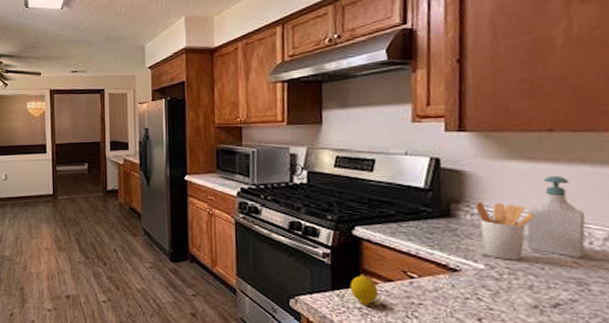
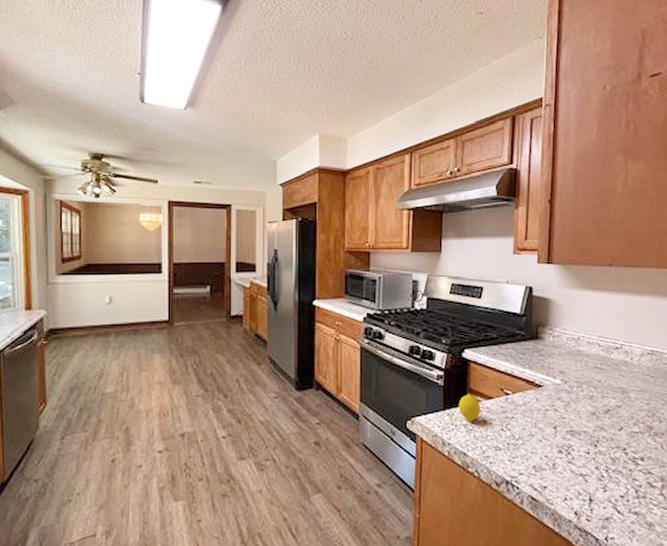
utensil holder: present [475,201,534,261] -> none [556,325,596,376]
soap bottle: present [526,175,586,258] -> none [590,303,629,371]

